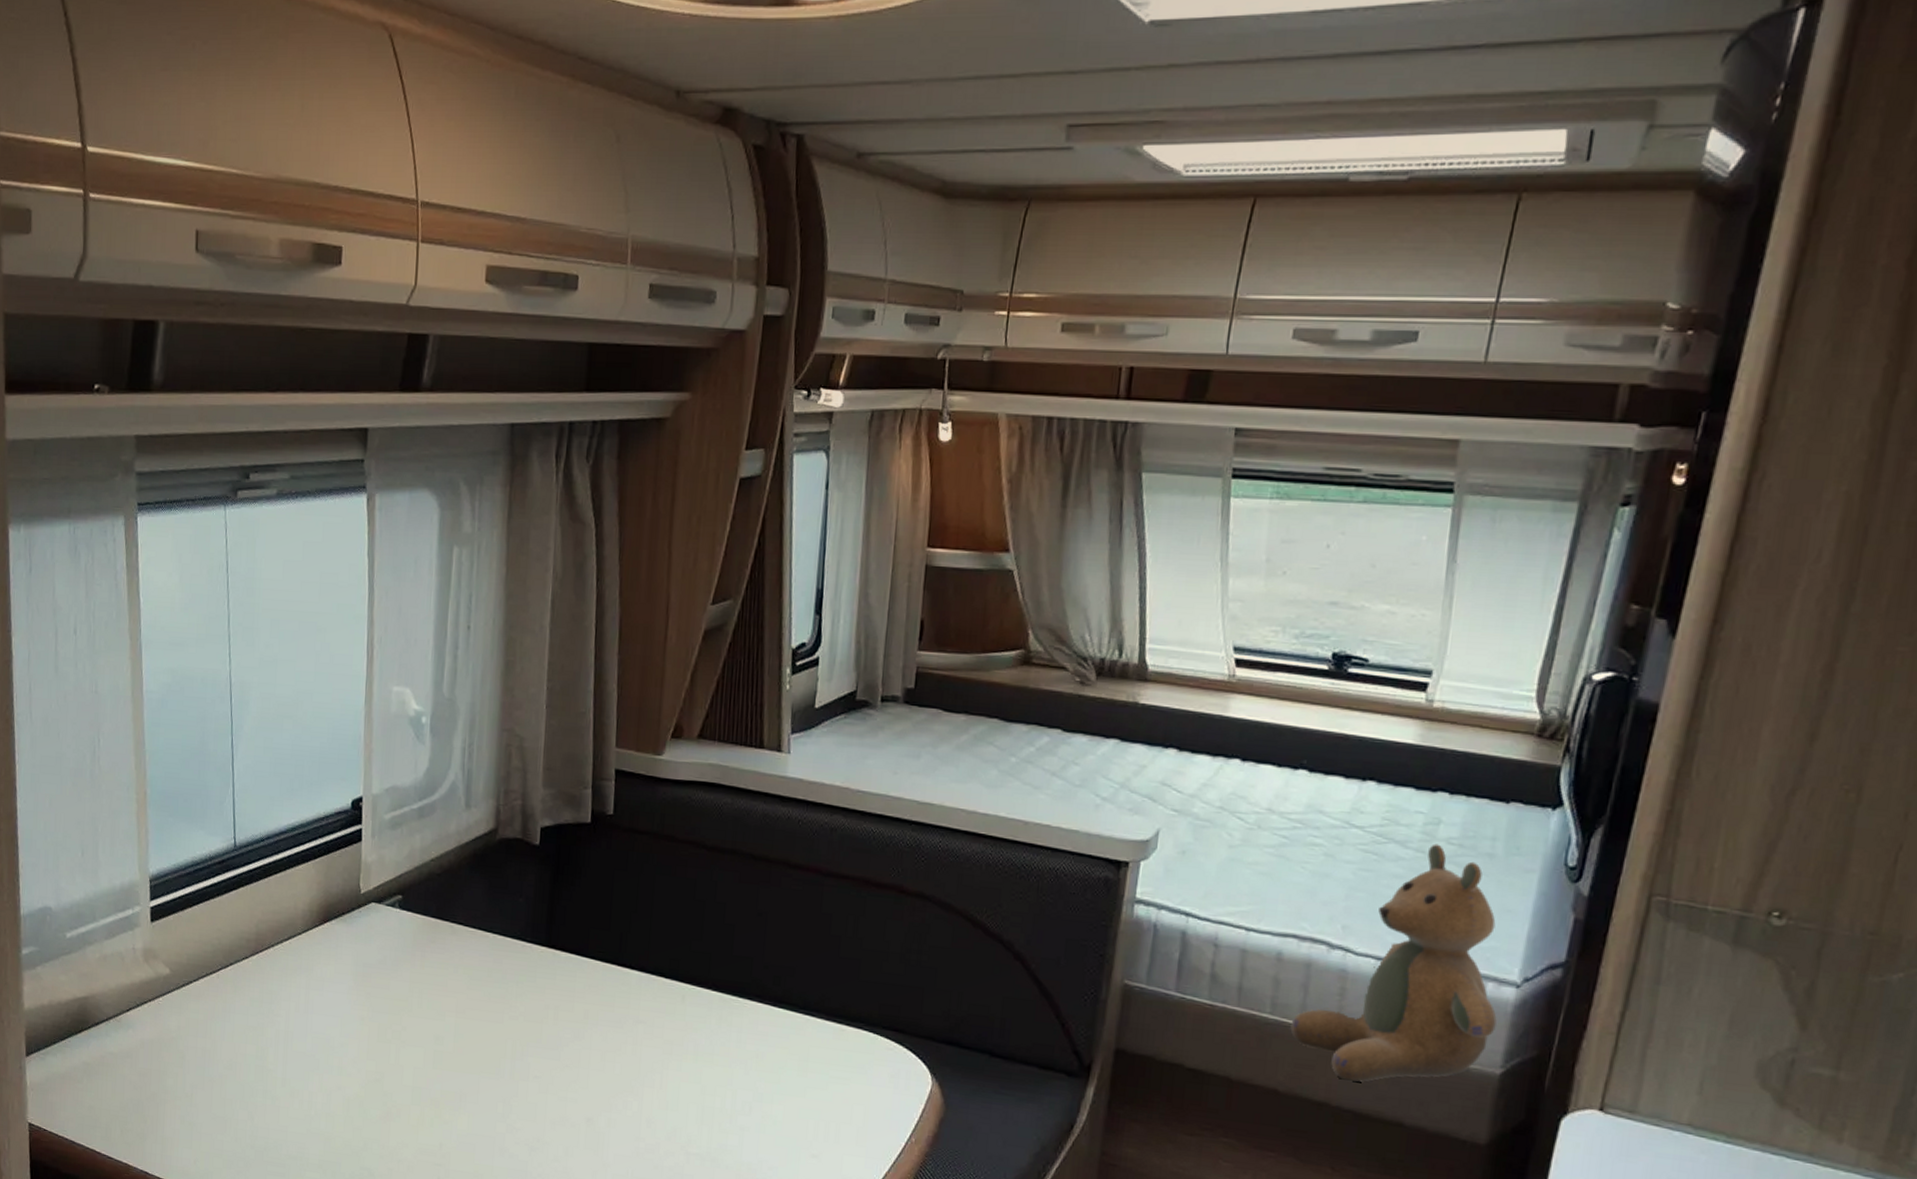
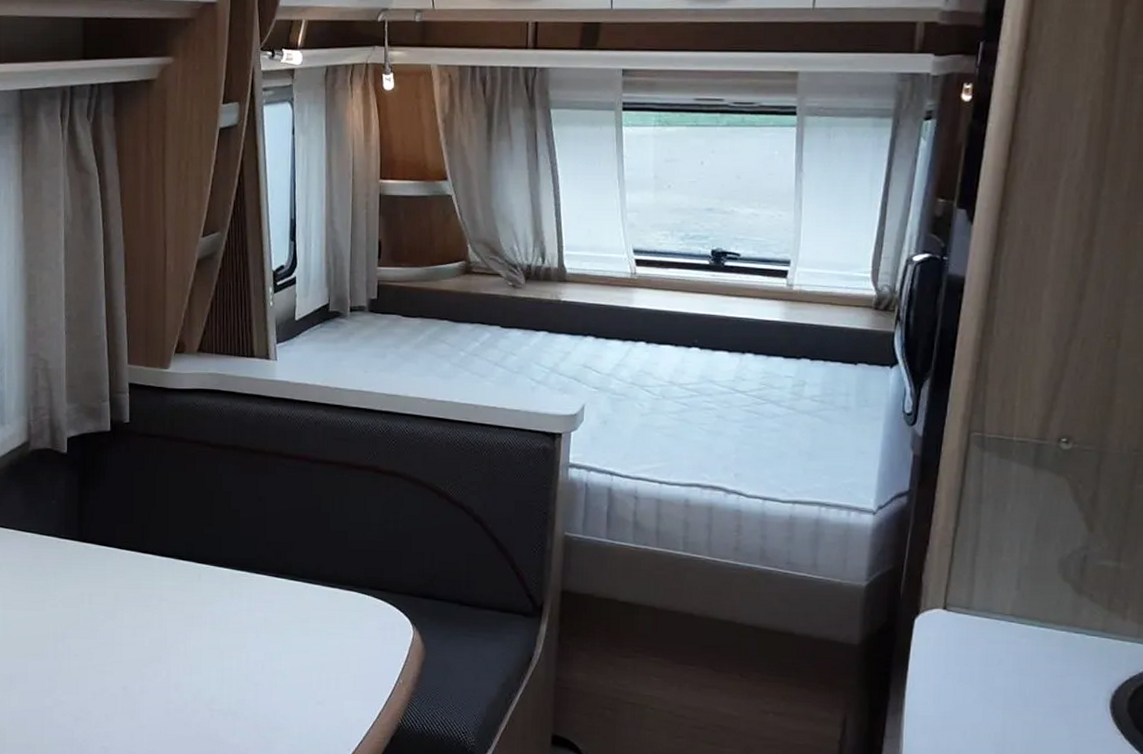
teddy bear: present [1290,844,1497,1083] -> none [700,401,860,603]

